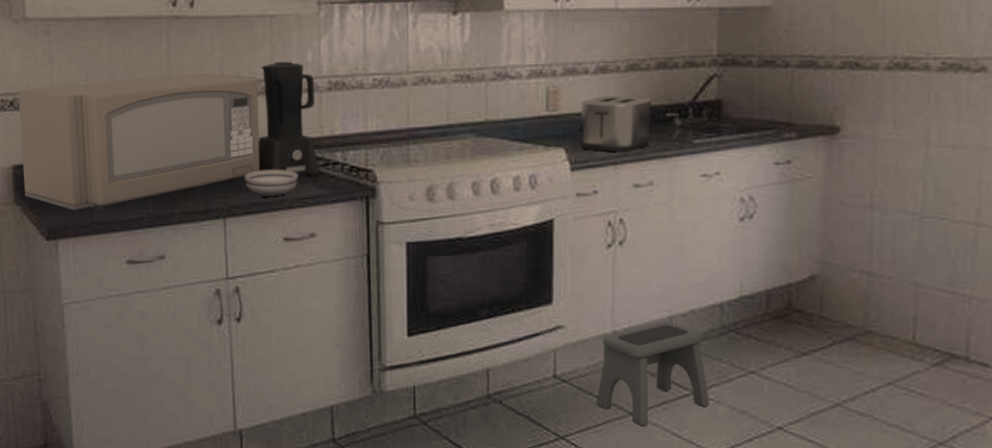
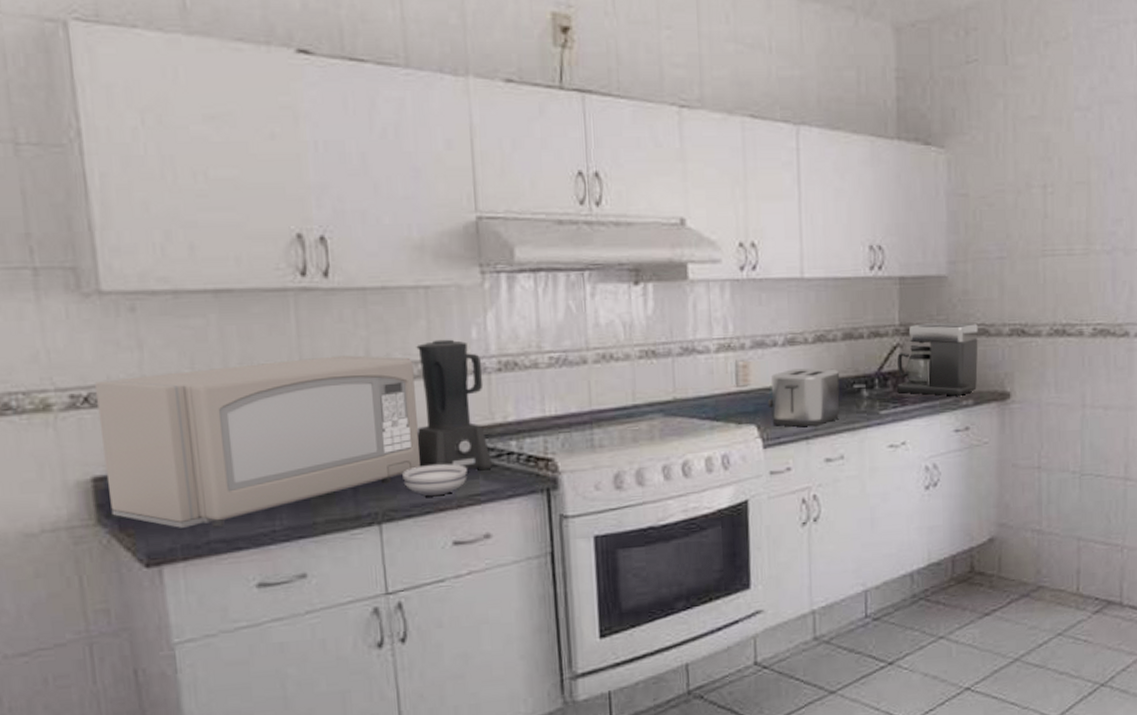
step stool: present [596,321,710,427] -> none [797,595,904,704]
coffee maker: none [711,53,805,128] -> present [896,322,978,396]

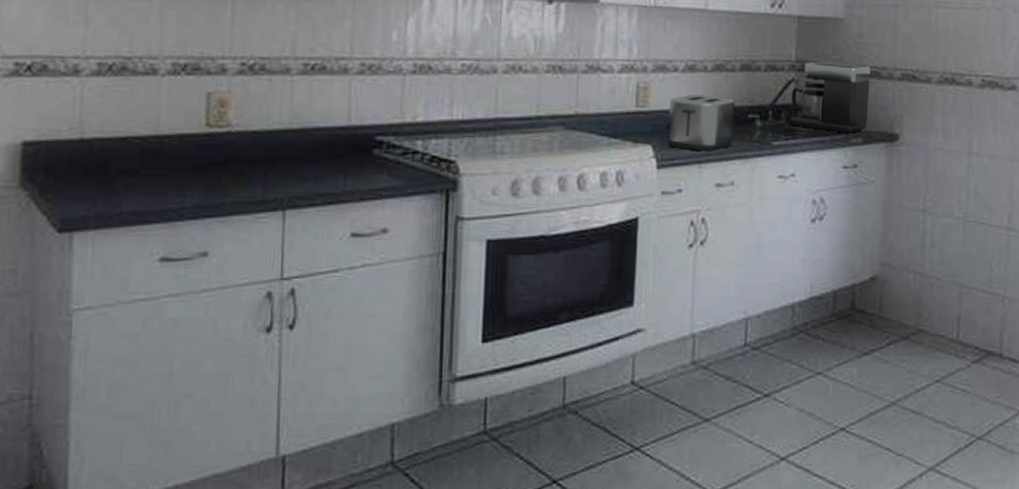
microwave: present [94,355,420,529] -> none [35,46,334,201]
bowl: present [403,464,468,497] -> none [311,157,373,188]
blender: present [416,339,492,471] -> none [328,39,399,167]

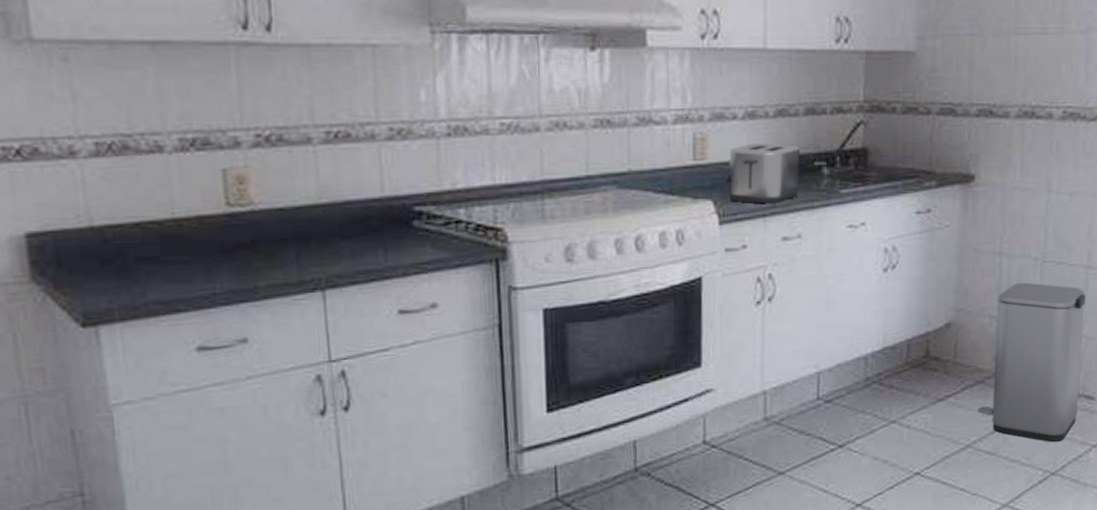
coffee maker: present [789,61,871,134] -> none [858,100,945,177]
pedal bin: none [902,240,1008,404] -> present [977,282,1086,442]

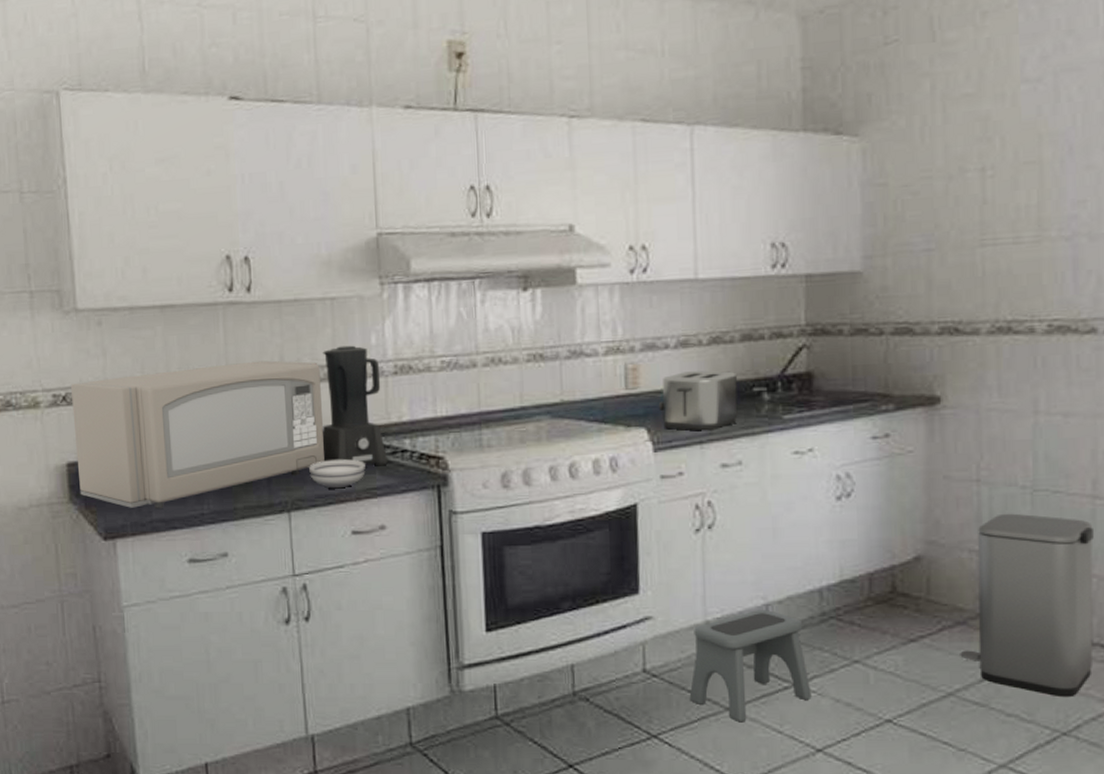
microwave: none [26,114,366,290] -> present [70,360,324,510]
bowl: none [347,231,414,264] -> present [309,459,366,489]
blender: none [362,101,439,239] -> present [322,345,387,466]
step stool: none [745,377,854,486] -> present [689,609,812,723]

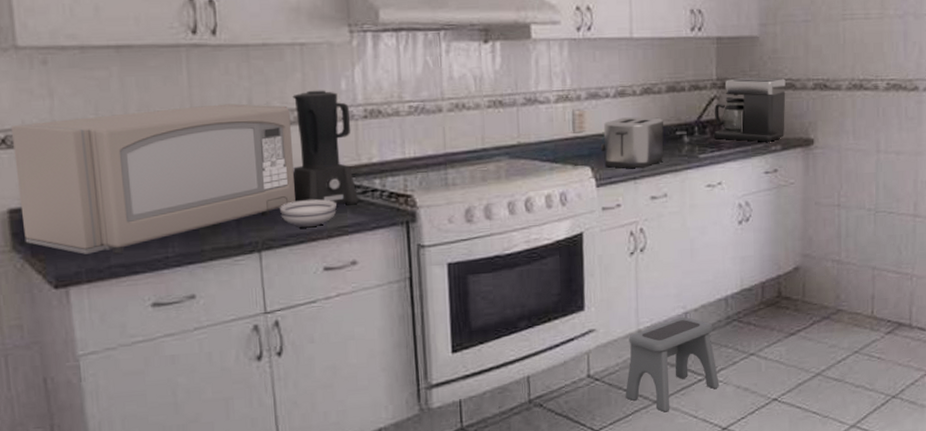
coffee maker: none [802,321,901,400] -> present [713,77,786,142]
pedal bin: present [960,513,1094,696] -> none [825,230,914,369]

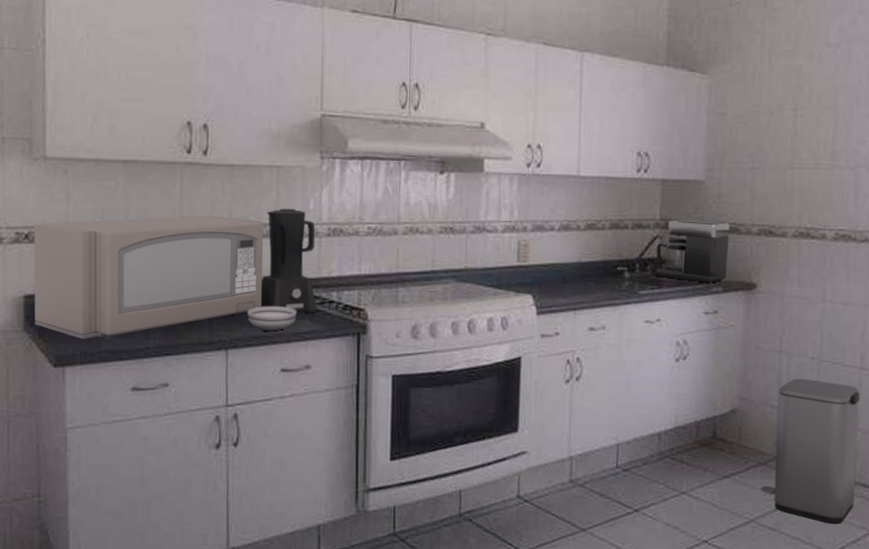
toaster: present [600,117,664,170] -> none [543,250,606,301]
step stool: present [625,316,719,413] -> none [553,448,648,542]
pedal bin: none [825,230,914,369] -> present [760,378,860,524]

